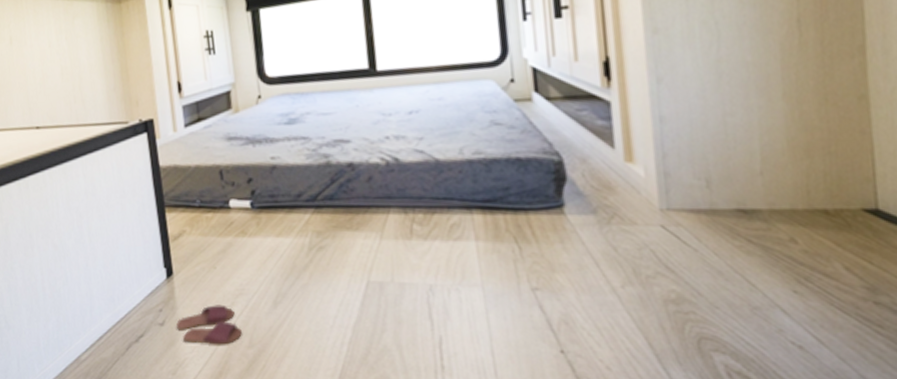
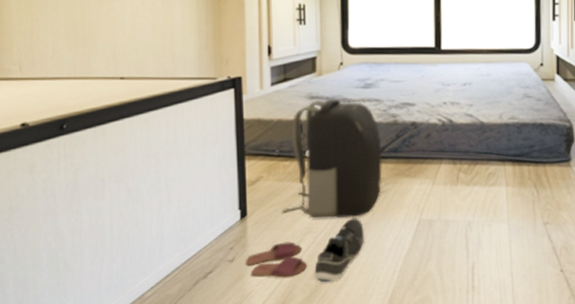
backpack: none [210,139,319,279] -> present [283,99,382,218]
shoe: none [250,277,304,353] -> present [314,217,364,283]

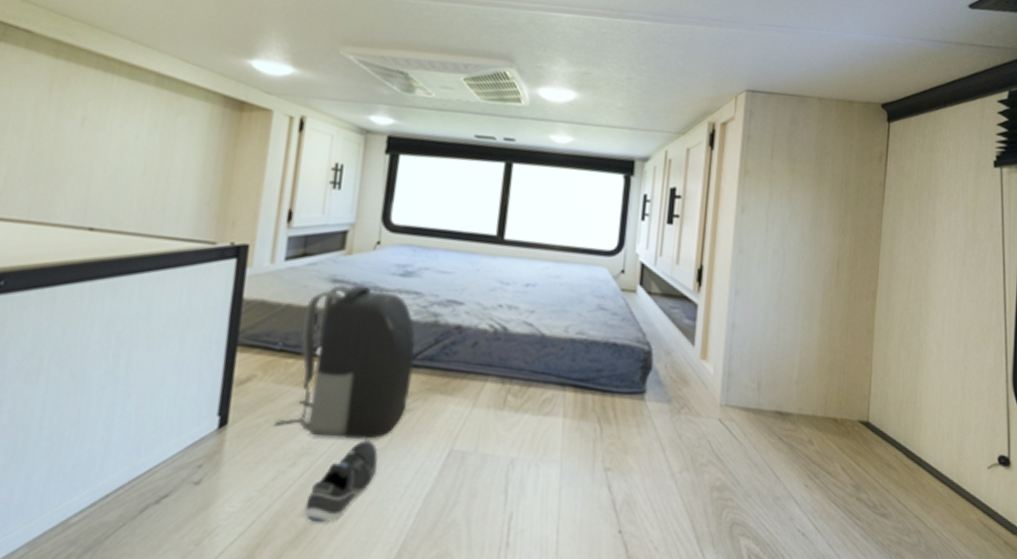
slippers: present [246,241,307,278] -> none [216,464,297,512]

